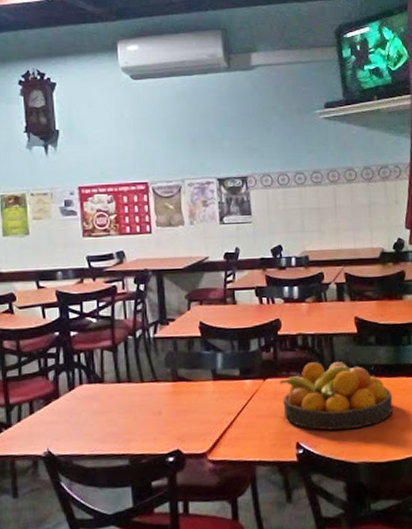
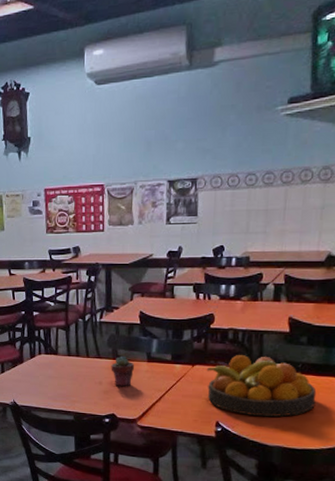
potted succulent: none [171,376,199,414] -> present [111,355,135,386]

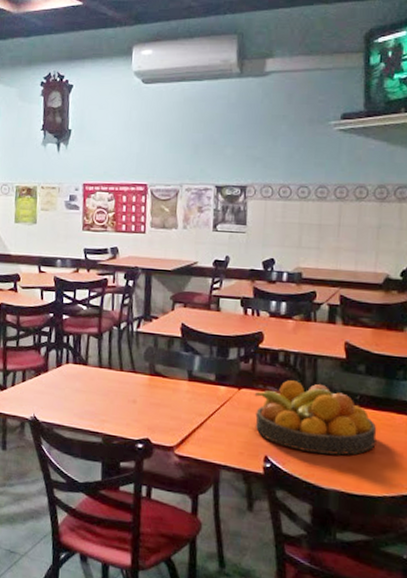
potted succulent: present [111,355,135,386] -> none [147,371,174,408]

